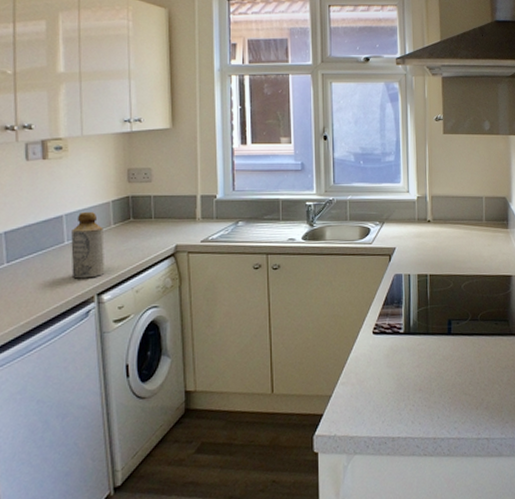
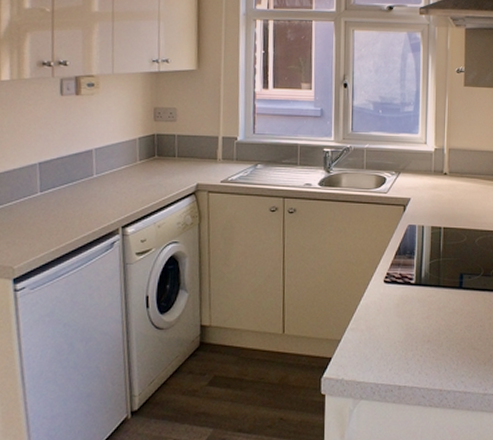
bottle: present [71,211,105,279] -> none [99,147,130,211]

